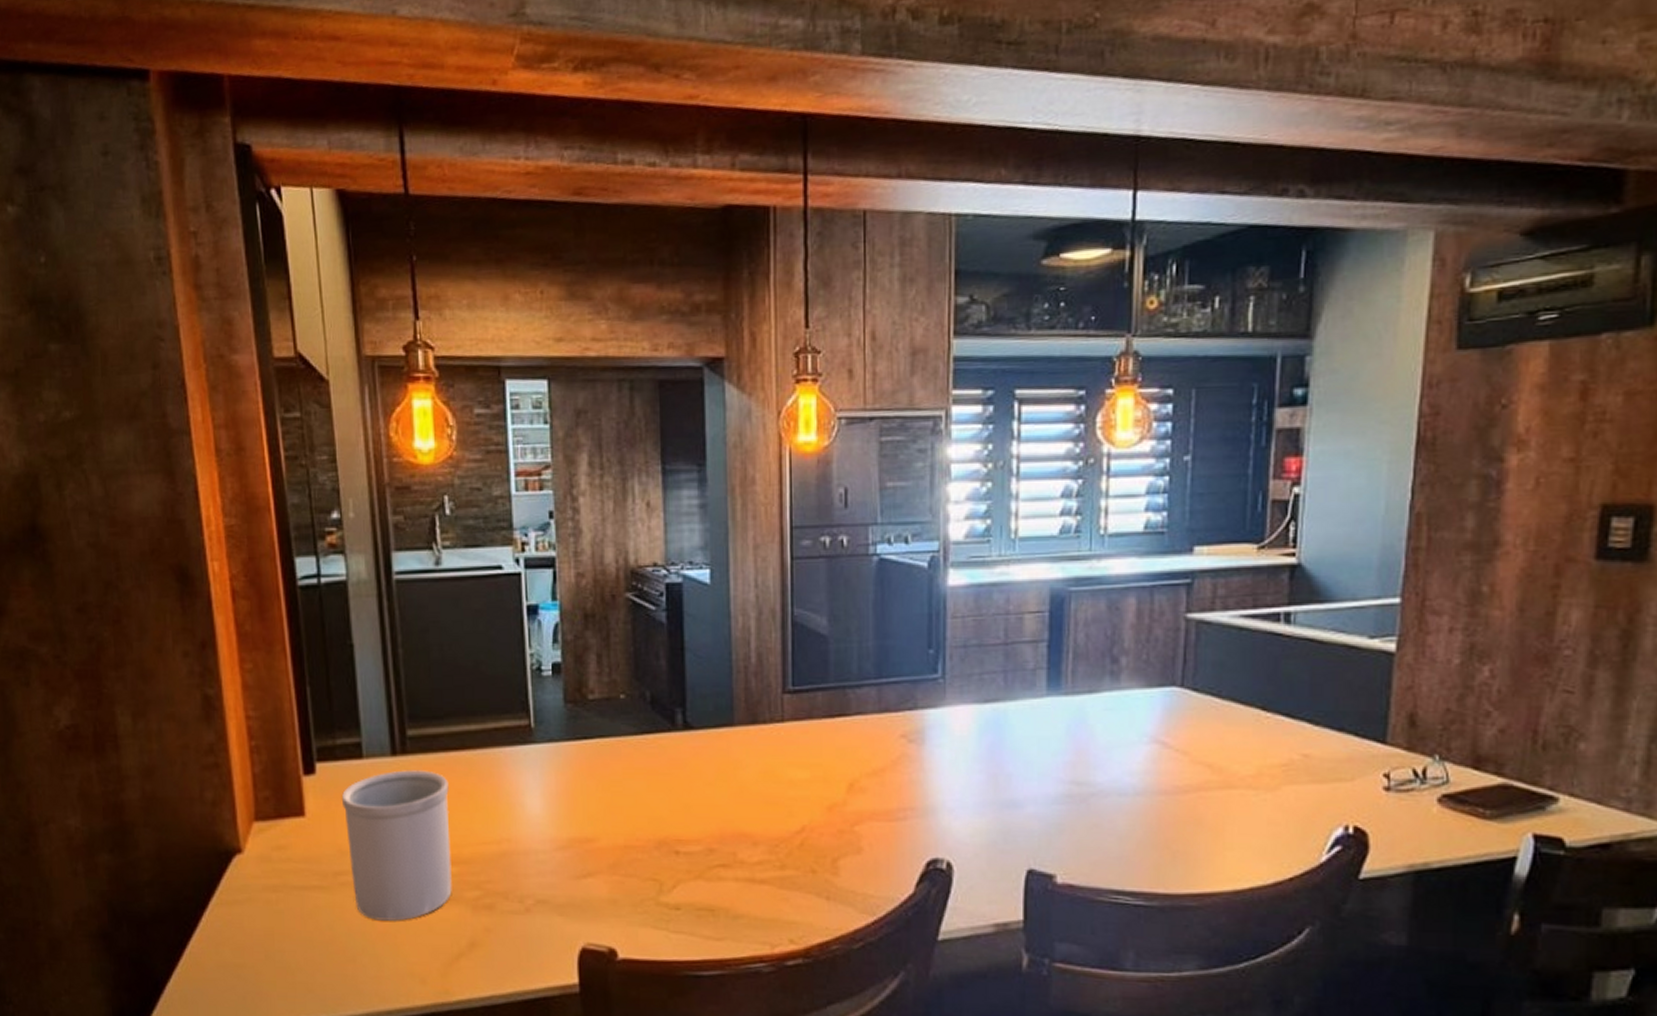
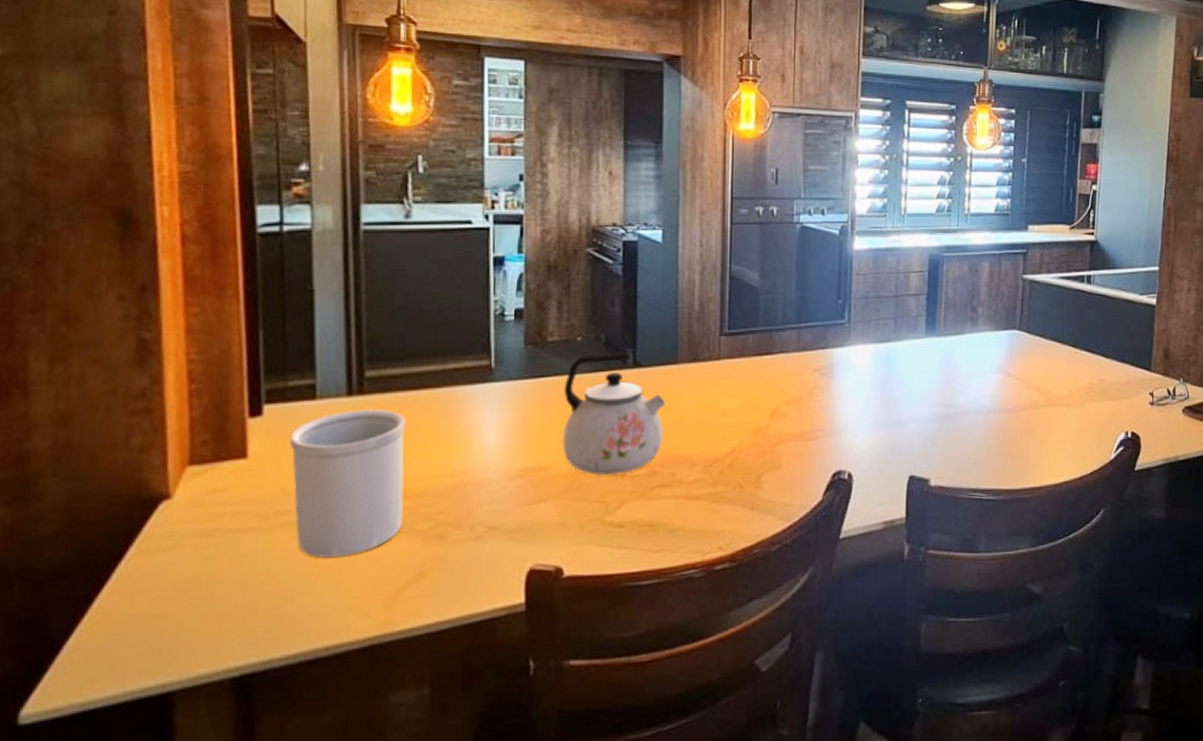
kettle: none [608,711,722,850] -> present [562,351,666,475]

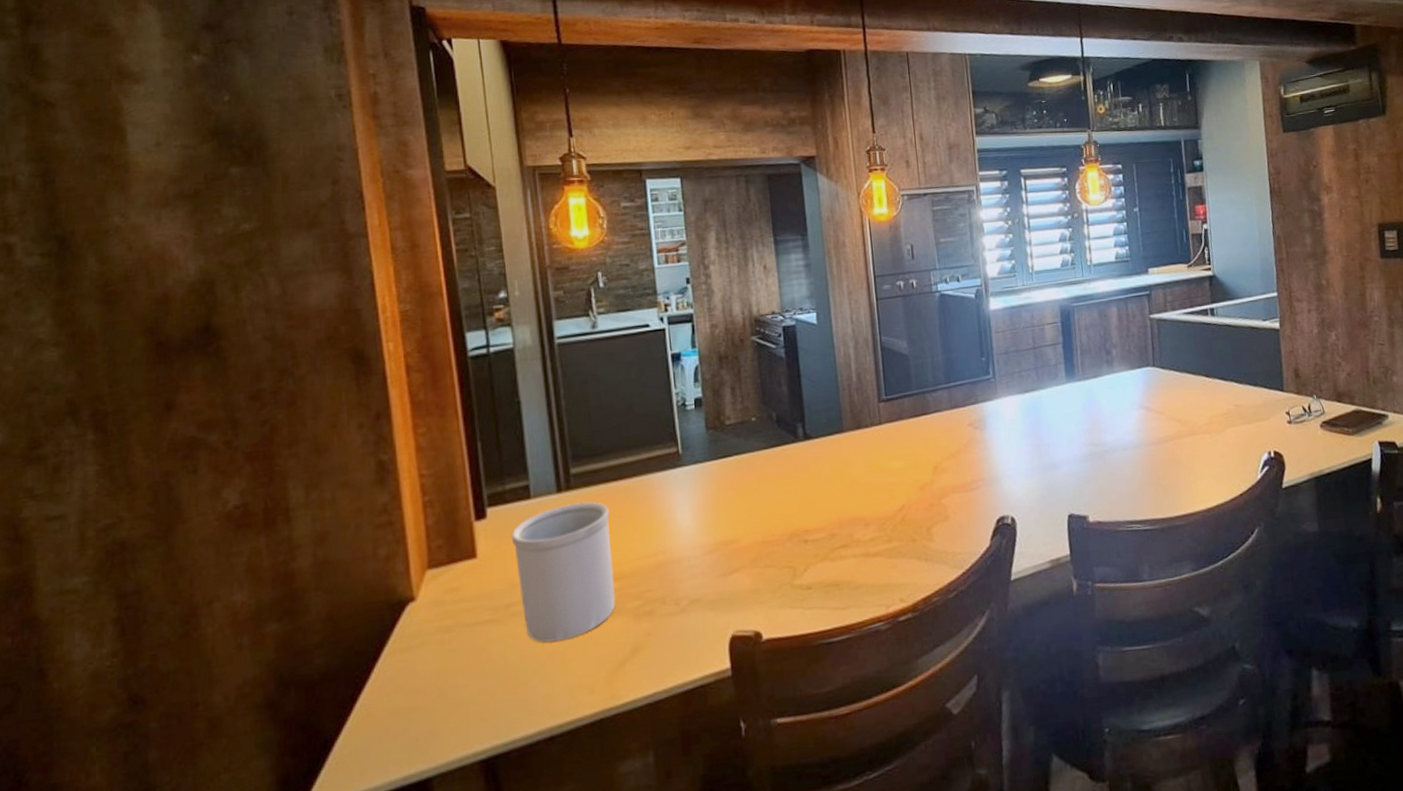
kettle: present [562,351,666,475] -> none [744,426,838,543]

